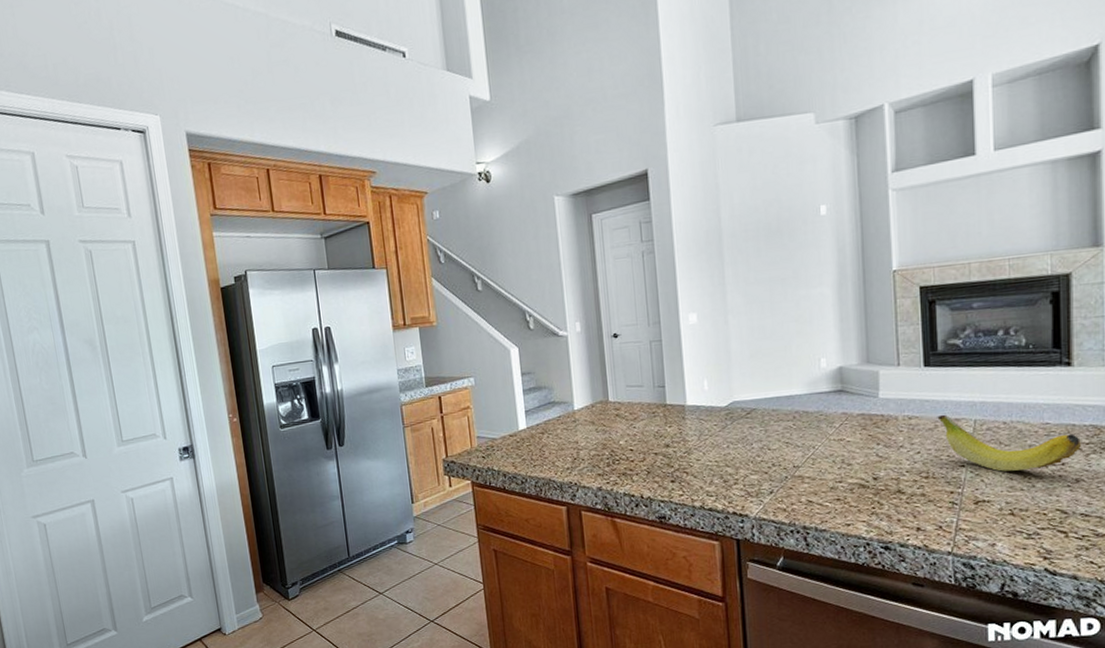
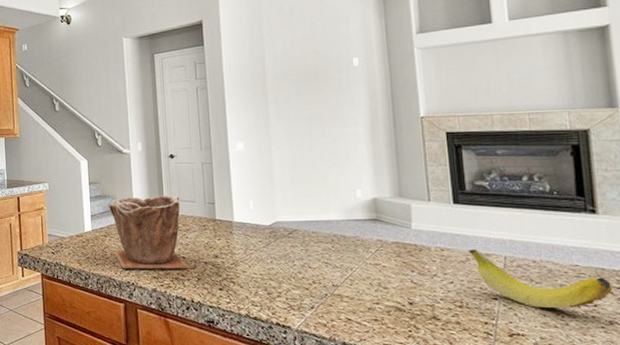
plant pot: none [544,380,638,469] -> present [108,195,189,269]

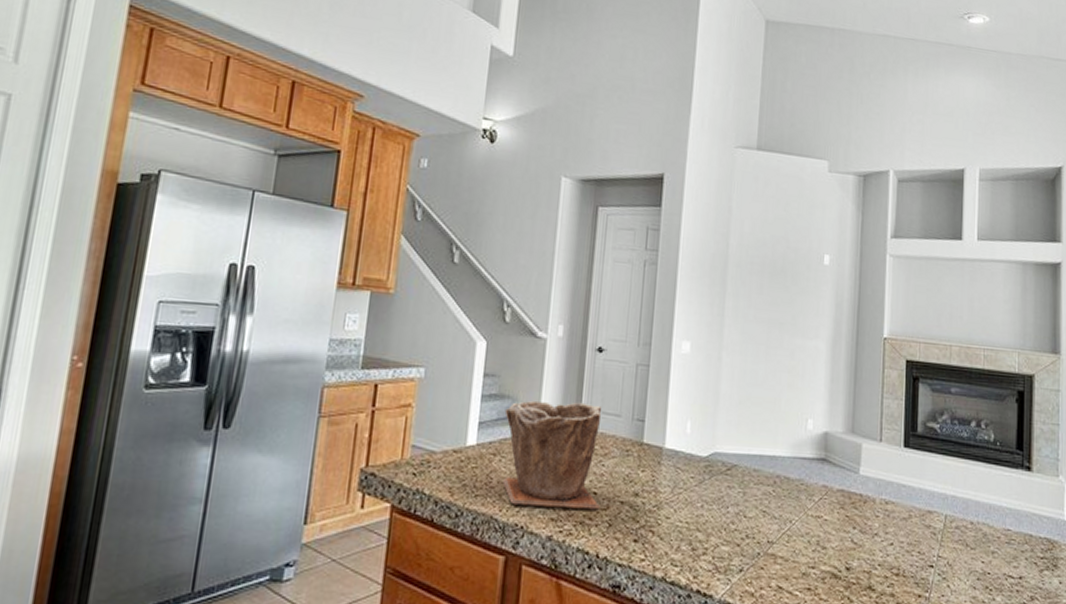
fruit: present [468,249,612,308] -> none [912,503,1036,580]

